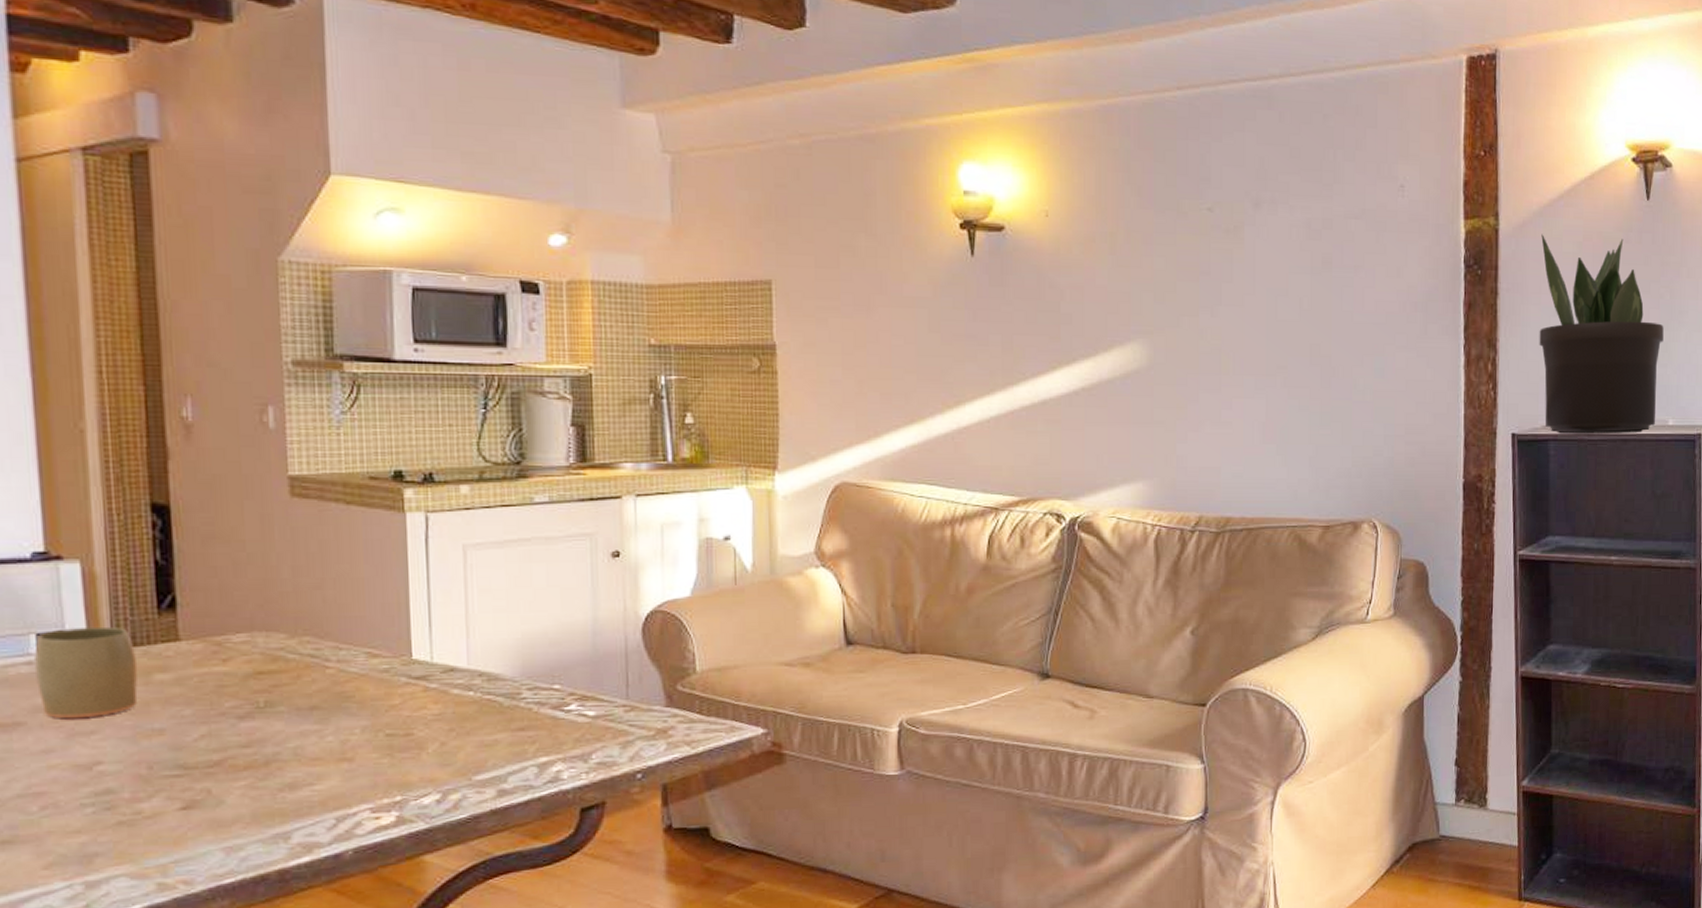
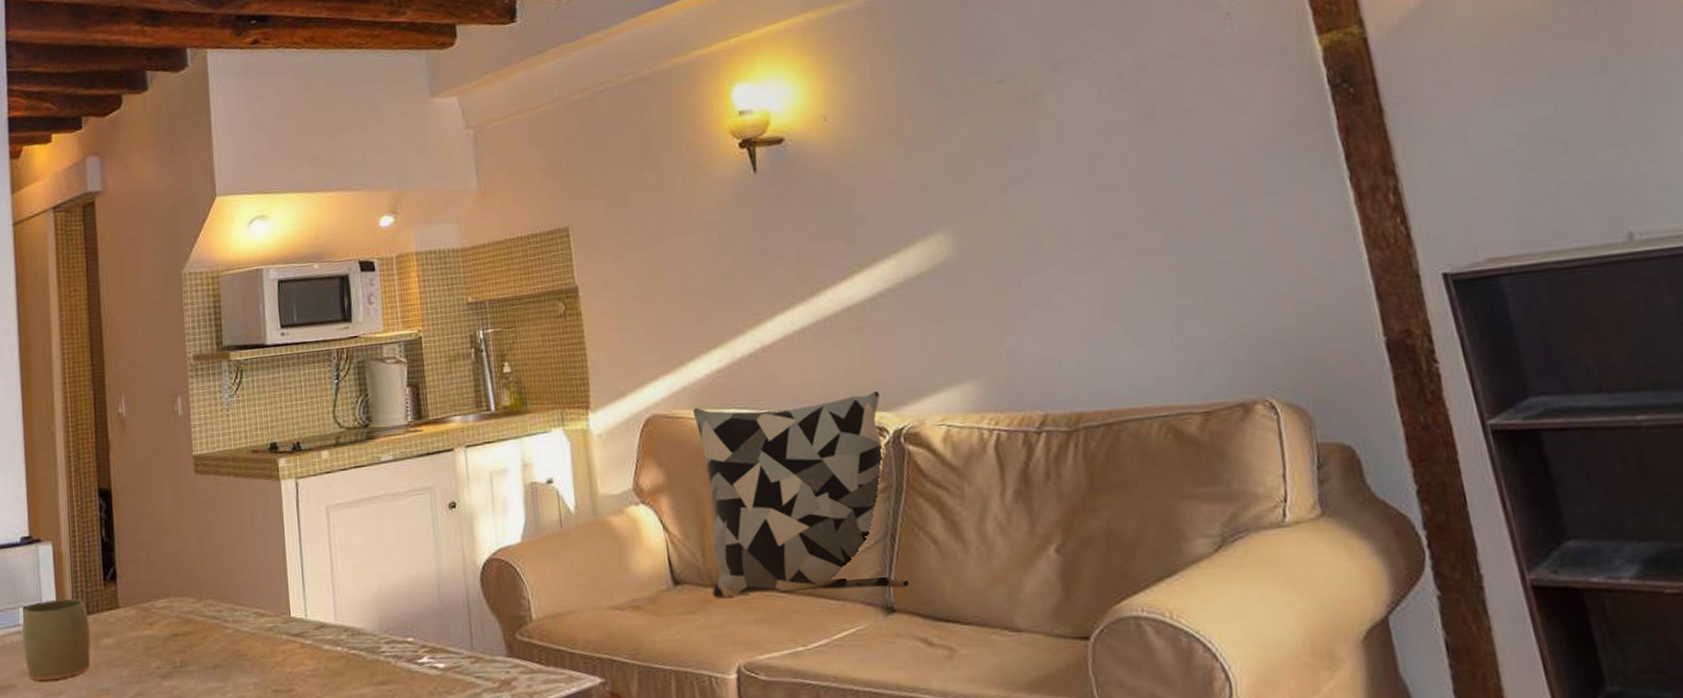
pillow: none [883,480,1065,659] -> present [692,390,910,598]
planter: present [1539,234,1664,434] -> none [1428,17,1662,266]

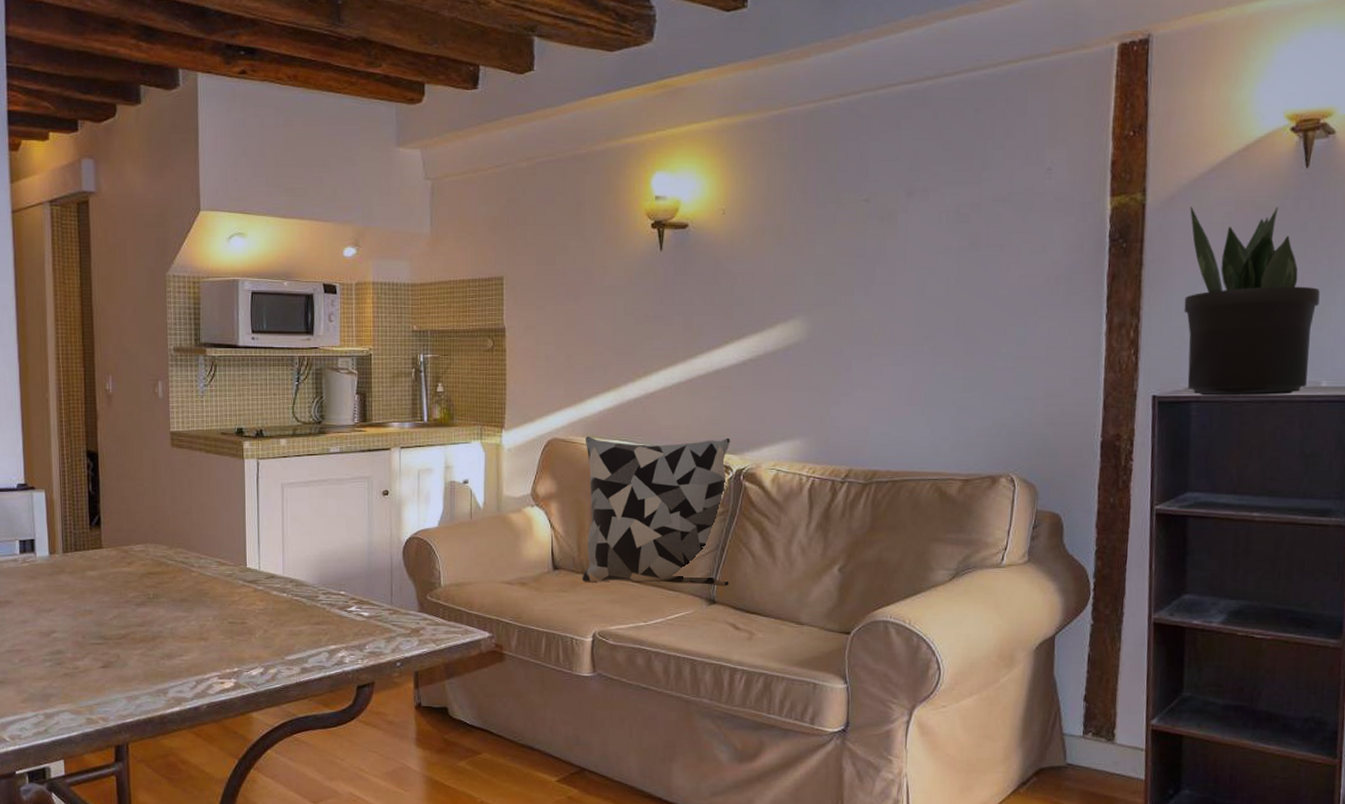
mug: present [22,598,91,681] -> none [18,536,77,600]
planter: none [1428,17,1662,266] -> present [1184,206,1320,396]

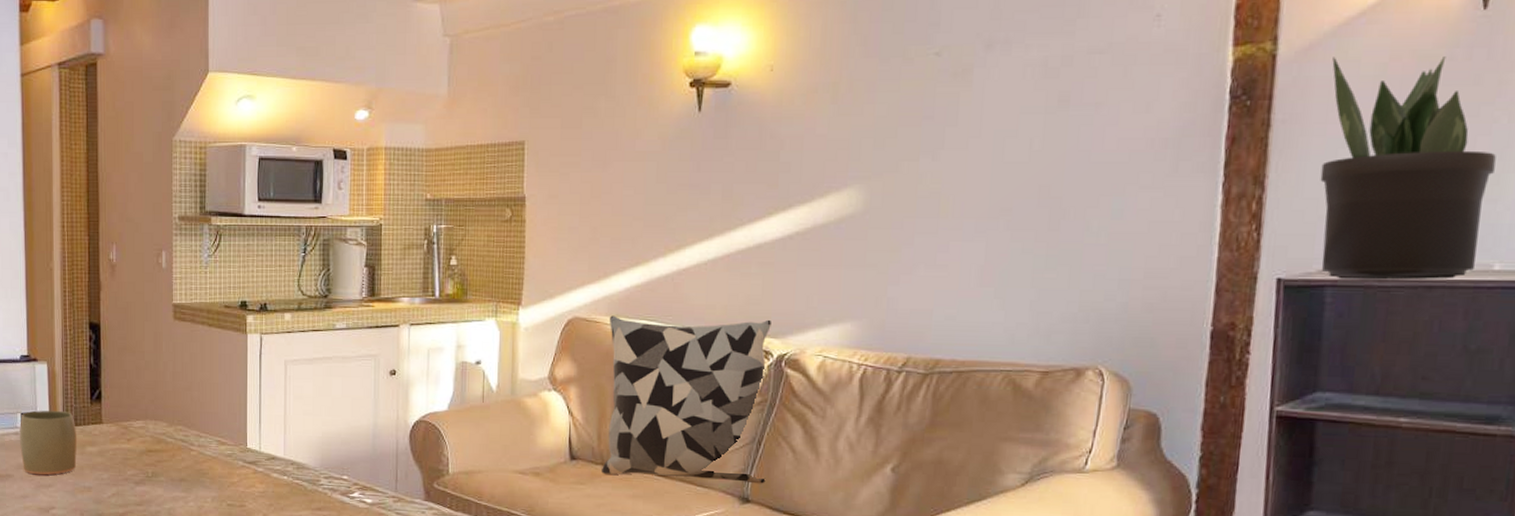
mug: none [18,536,77,600] -> present [20,410,77,475]

